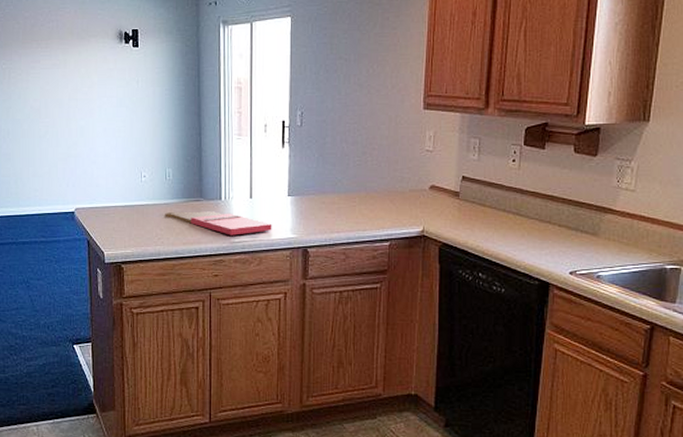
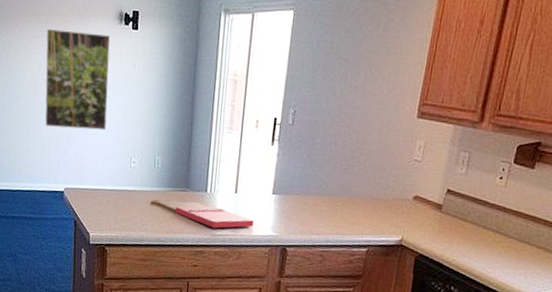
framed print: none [47,53,114,148] -> present [45,29,110,131]

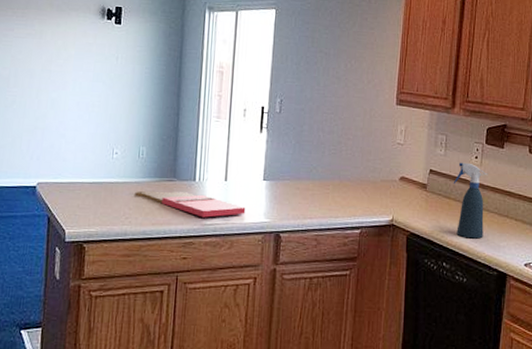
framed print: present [45,29,110,131] -> none [17,22,92,122]
spray bottle: none [469,182,513,265] -> present [453,162,488,239]

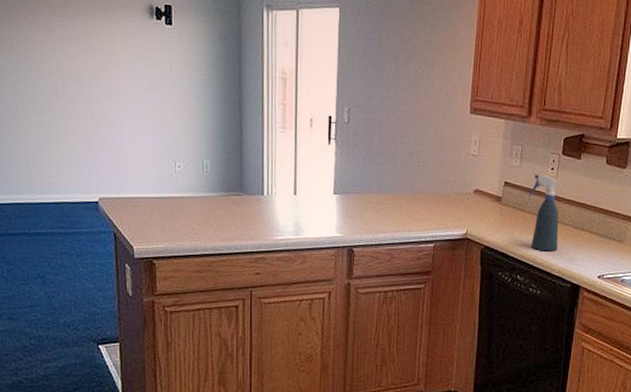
cutting board: present [135,191,246,218] -> none [202,205,317,233]

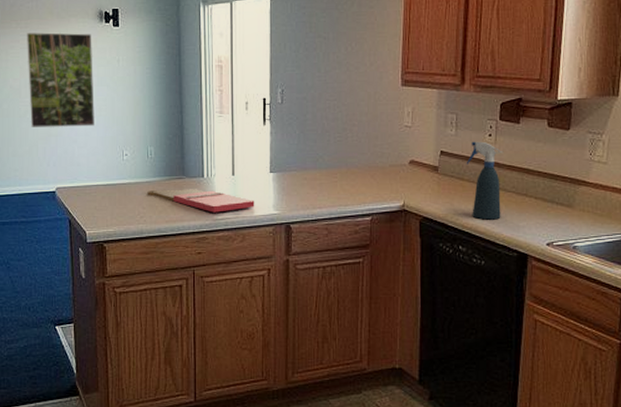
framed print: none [64,23,143,133] -> present [27,32,94,127]
cutting board: none [202,205,317,233] -> present [147,189,255,213]

